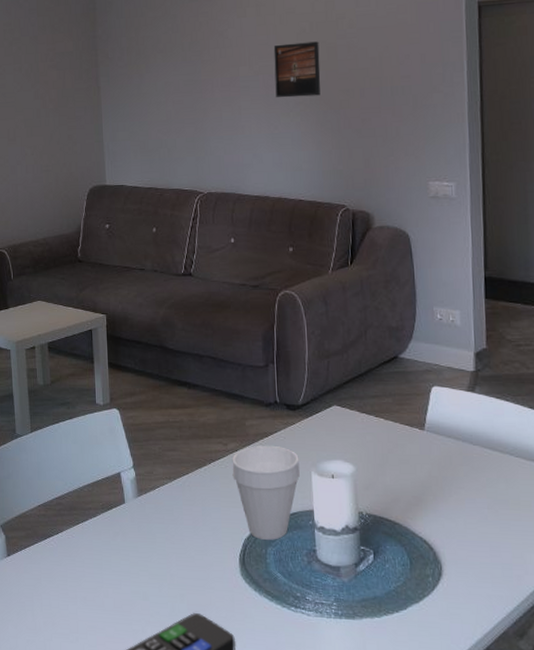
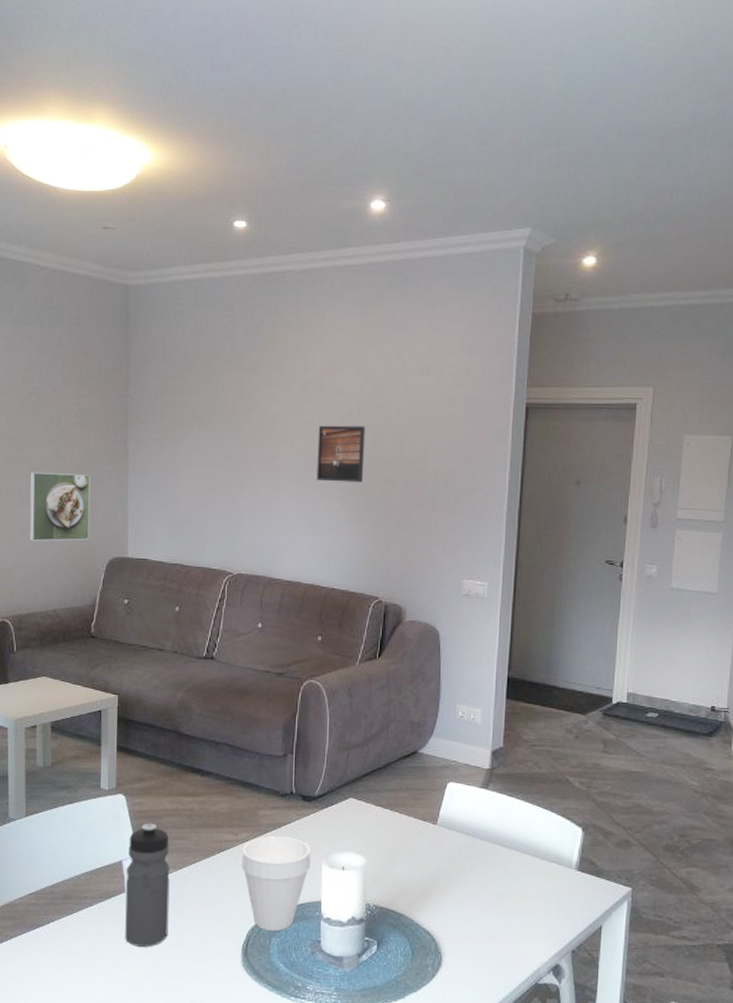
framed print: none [15,112,71,177] -> present [29,471,91,541]
water bottle: none [125,435,168,557] -> present [125,823,170,947]

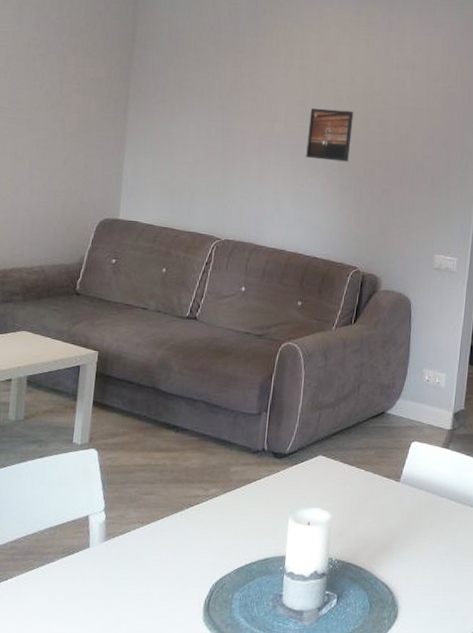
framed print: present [29,471,91,541] -> none [21,132,88,201]
water bottle: present [125,823,170,947] -> none [85,478,139,603]
cup: present [241,835,311,931] -> none [209,491,279,586]

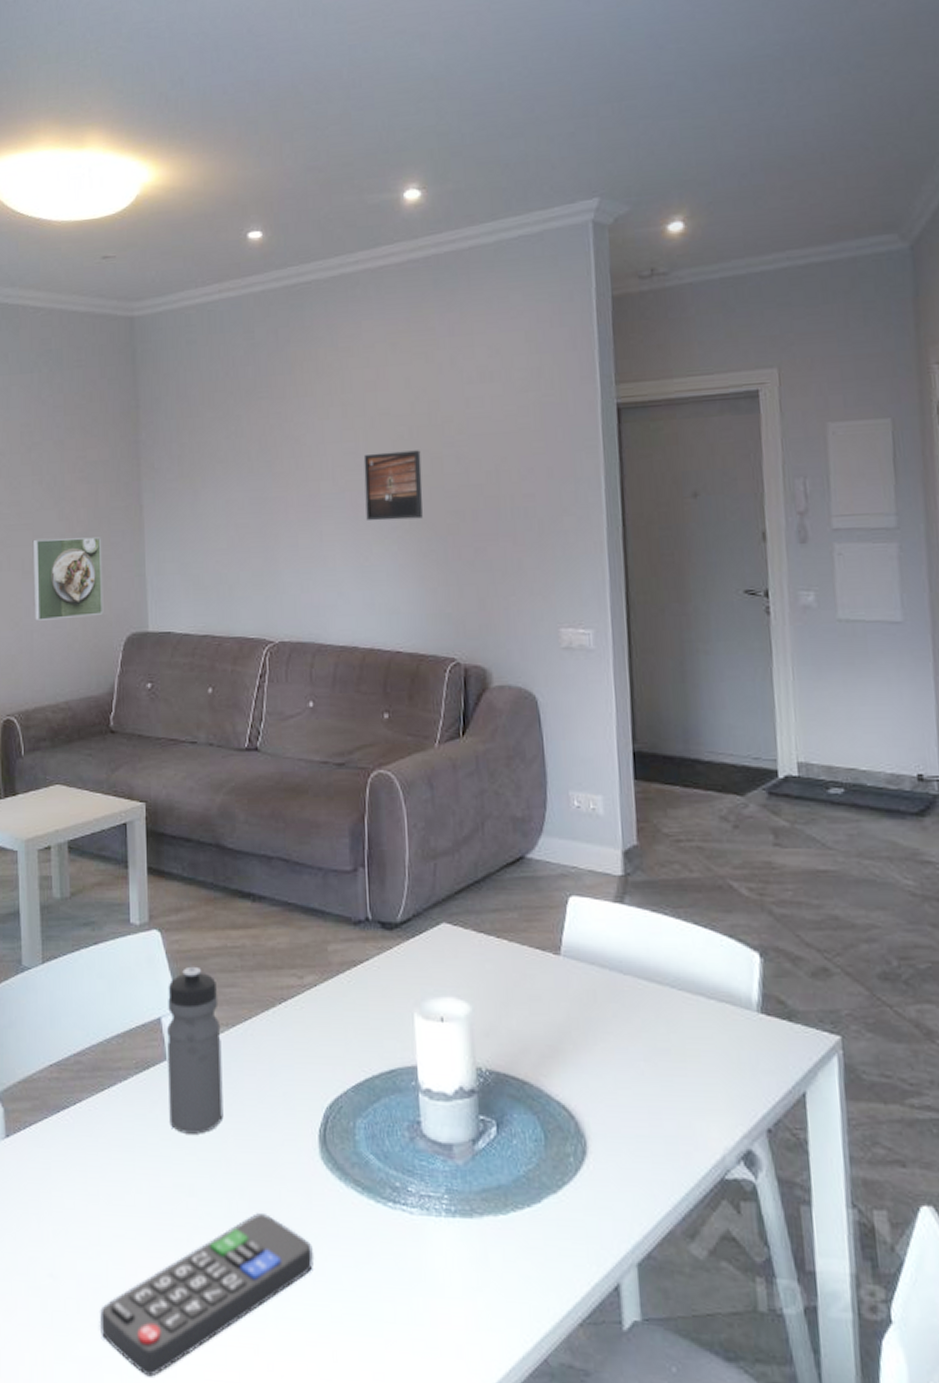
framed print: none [21,132,88,201] -> present [32,537,104,621]
water bottle: none [85,478,139,603] -> present [167,966,224,1134]

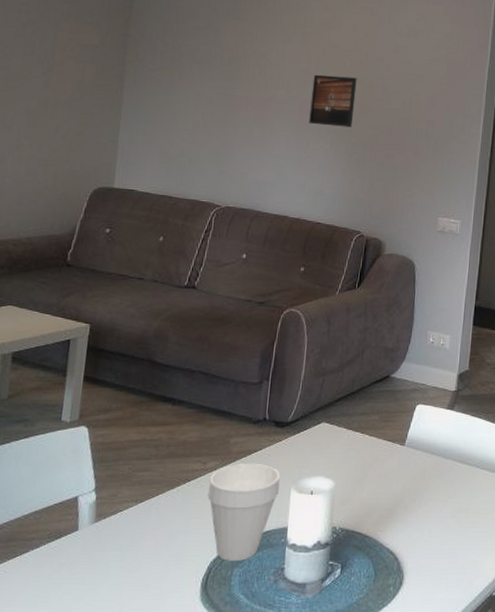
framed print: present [32,537,104,621] -> none [8,100,82,170]
water bottle: present [167,966,224,1134] -> none [73,455,132,588]
cup: none [309,977,399,1109] -> present [207,463,281,561]

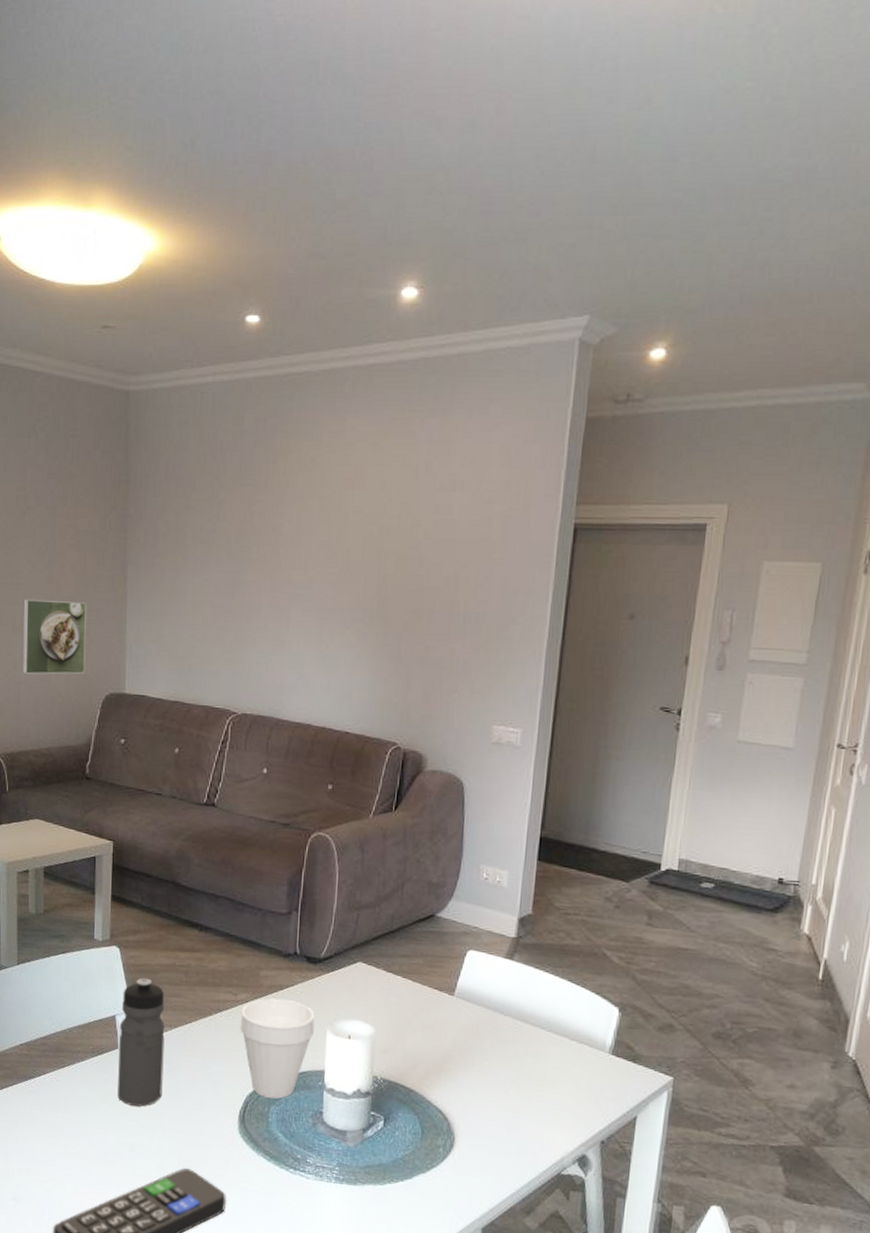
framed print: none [8,100,82,170] -> present [22,599,87,675]
water bottle: none [73,455,132,588] -> present [117,977,165,1107]
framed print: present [309,74,357,128] -> none [331,548,388,614]

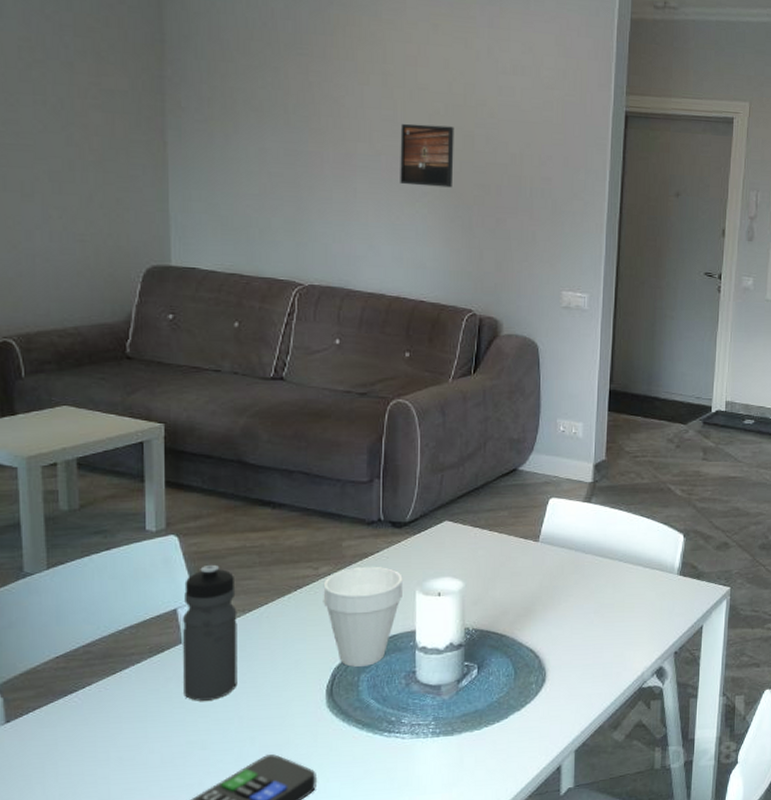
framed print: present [22,599,87,675] -> none [34,162,120,246]
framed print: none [331,548,388,614] -> present [400,123,454,188]

